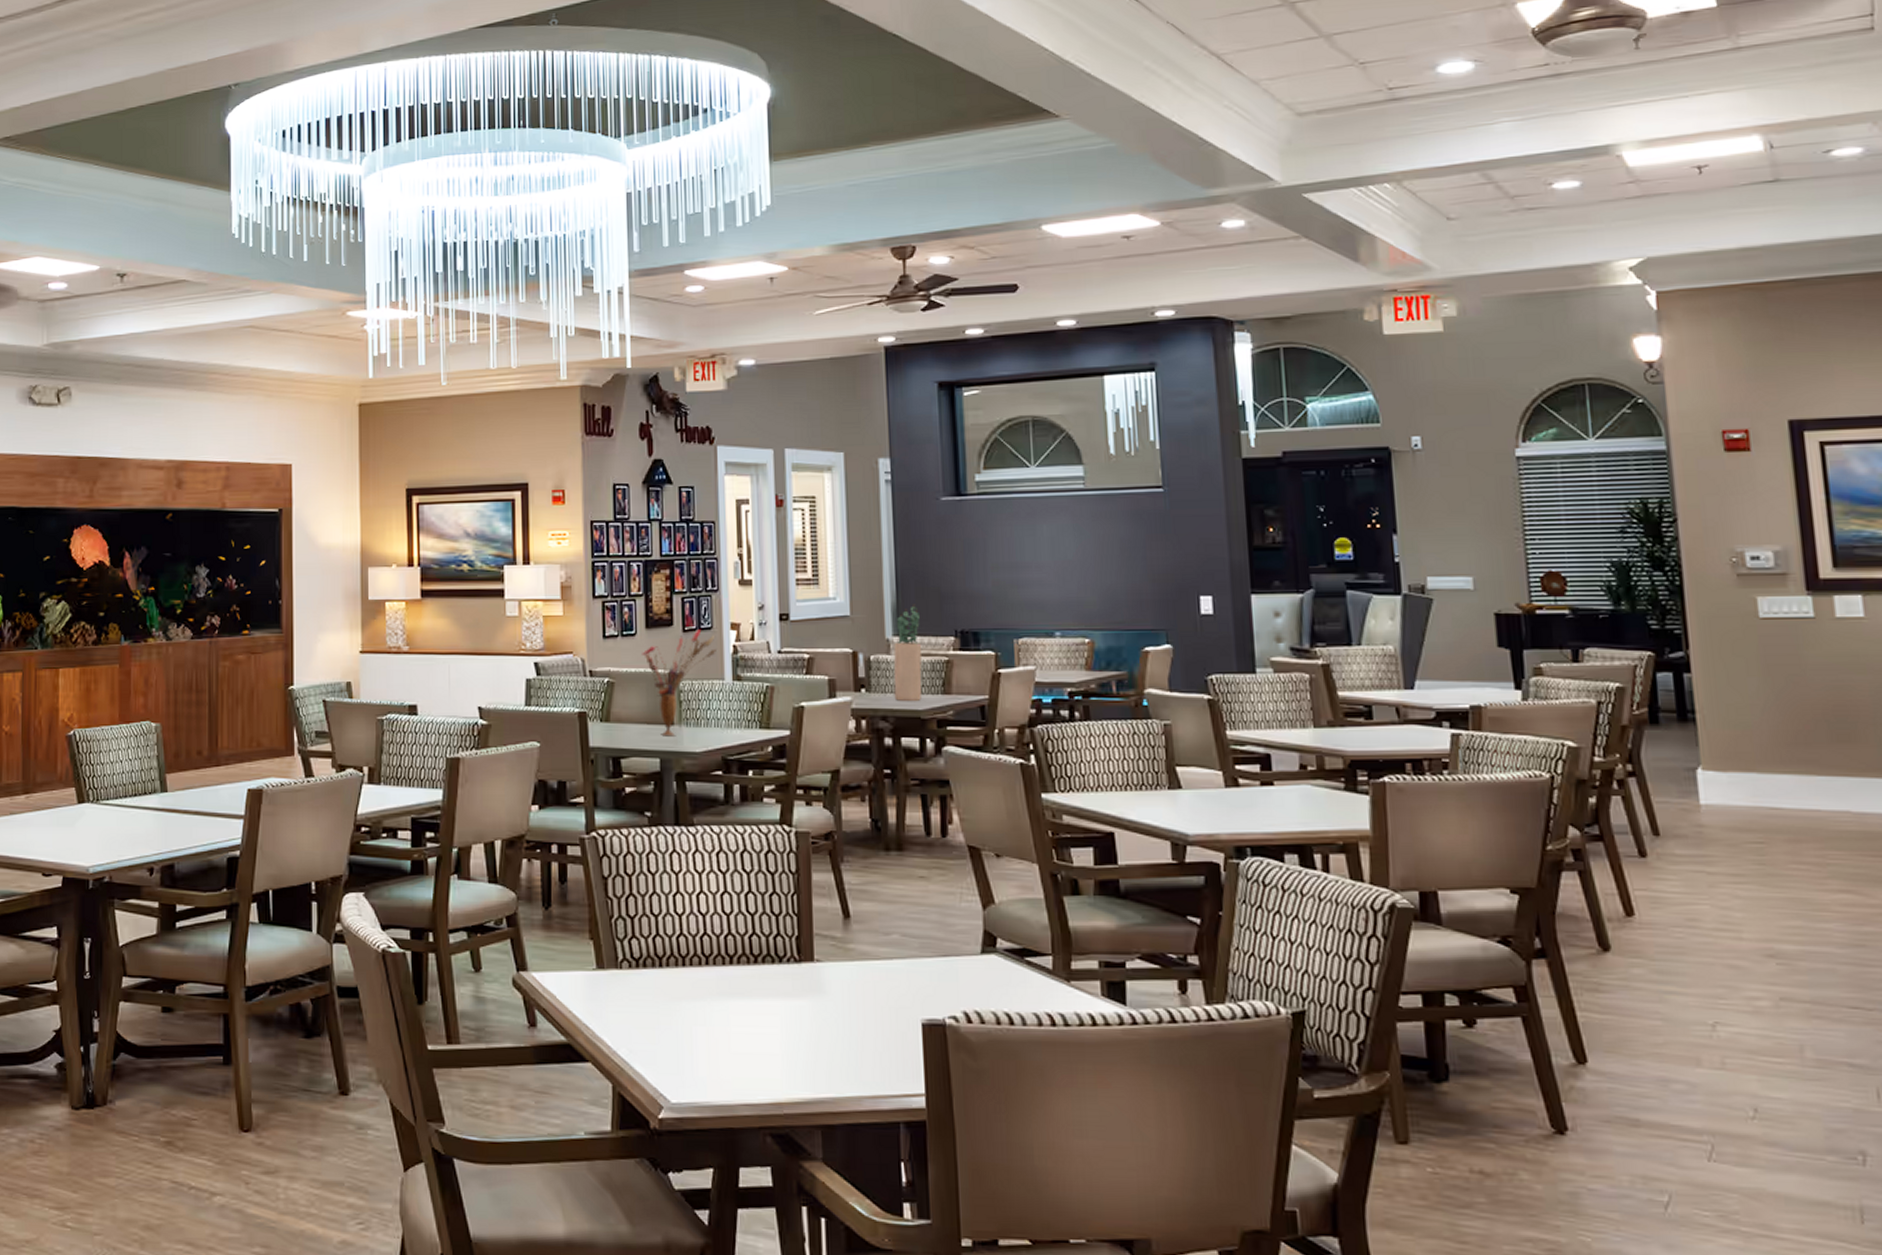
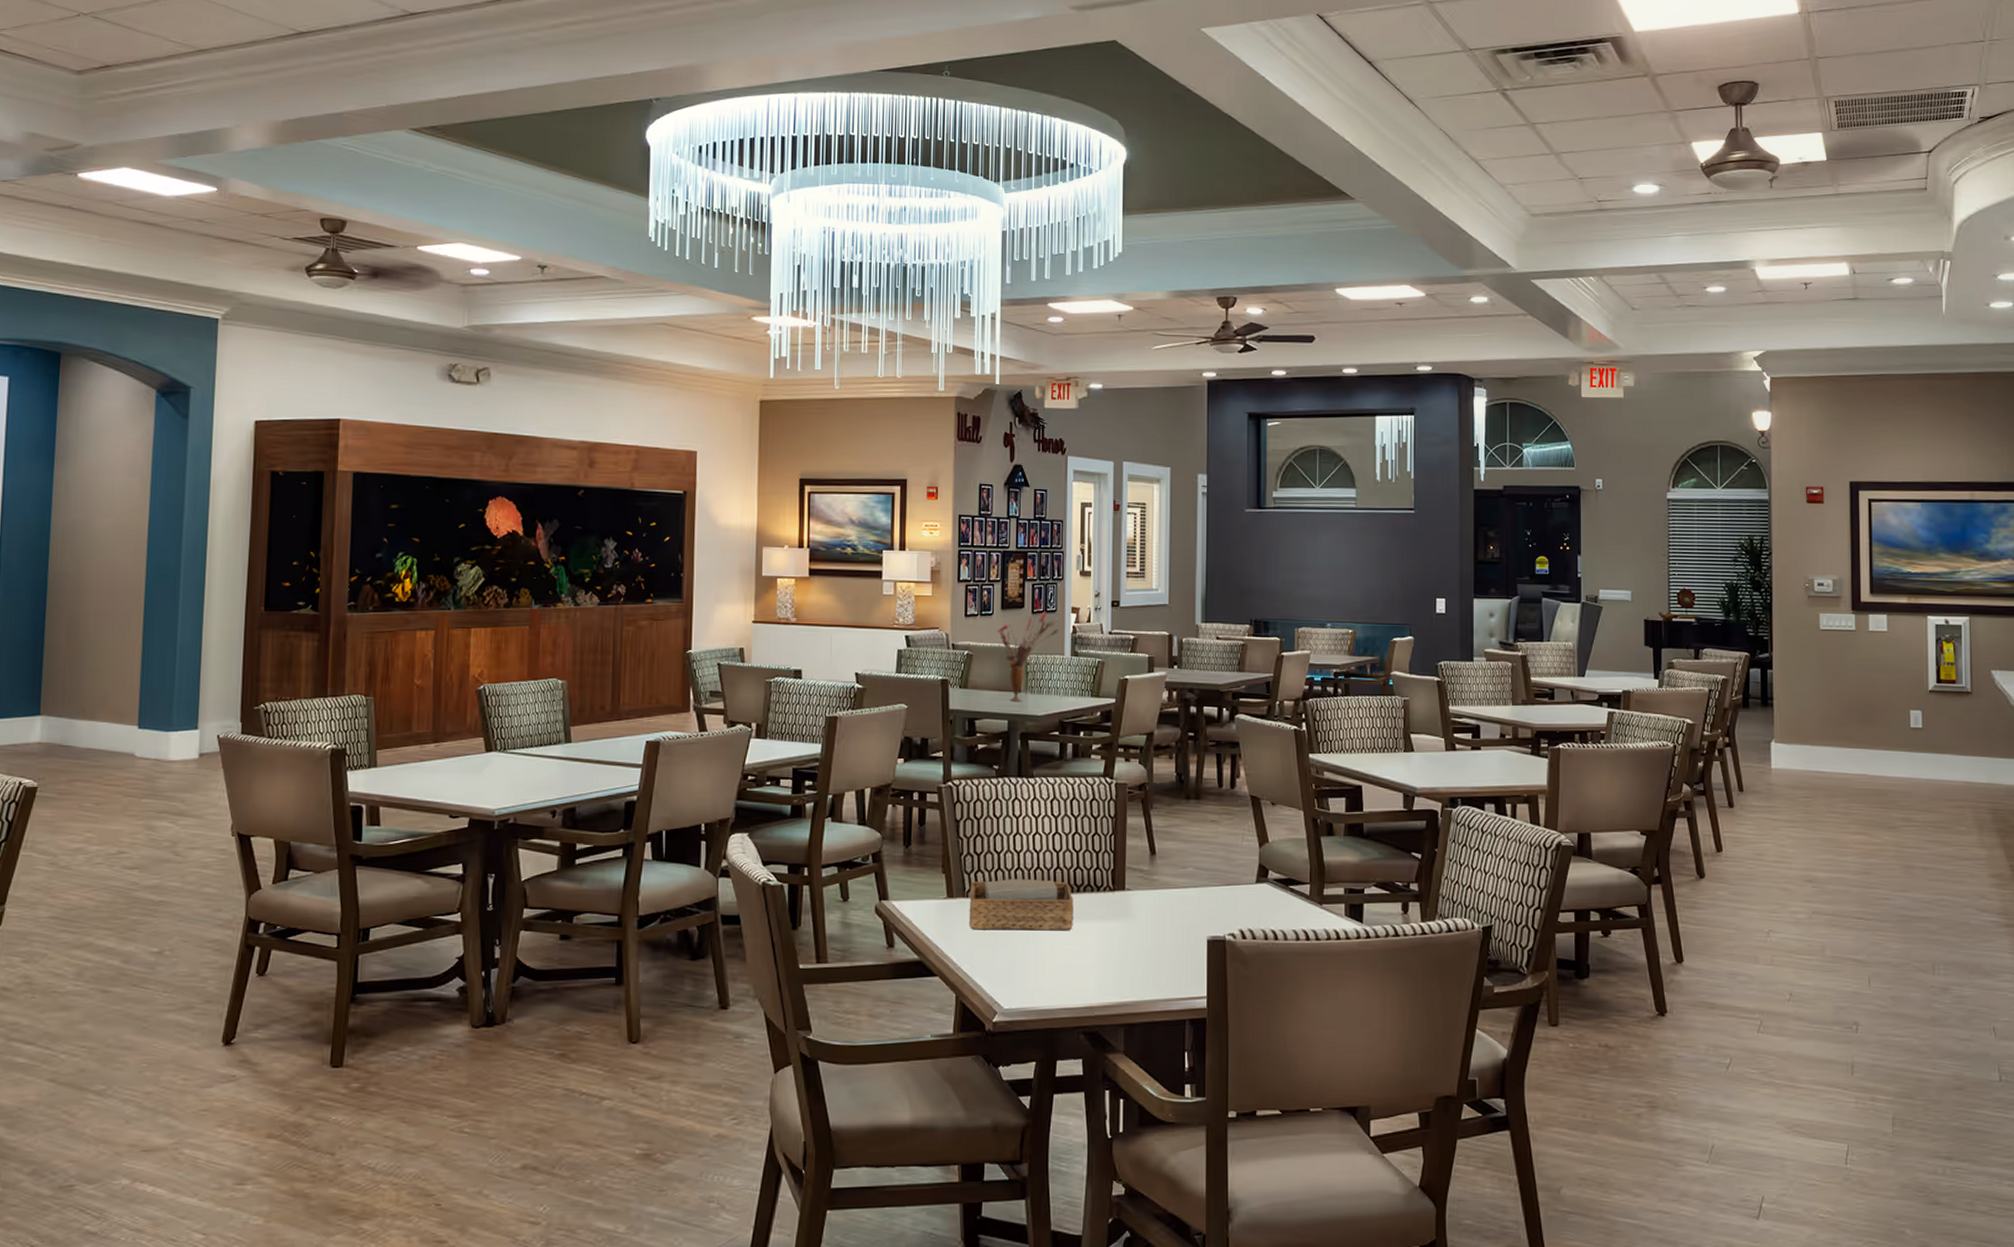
napkin holder: none [623,947,751,1010] -> present [968,879,1073,931]
vase: present [893,604,922,702] -> none [1200,596,1224,678]

